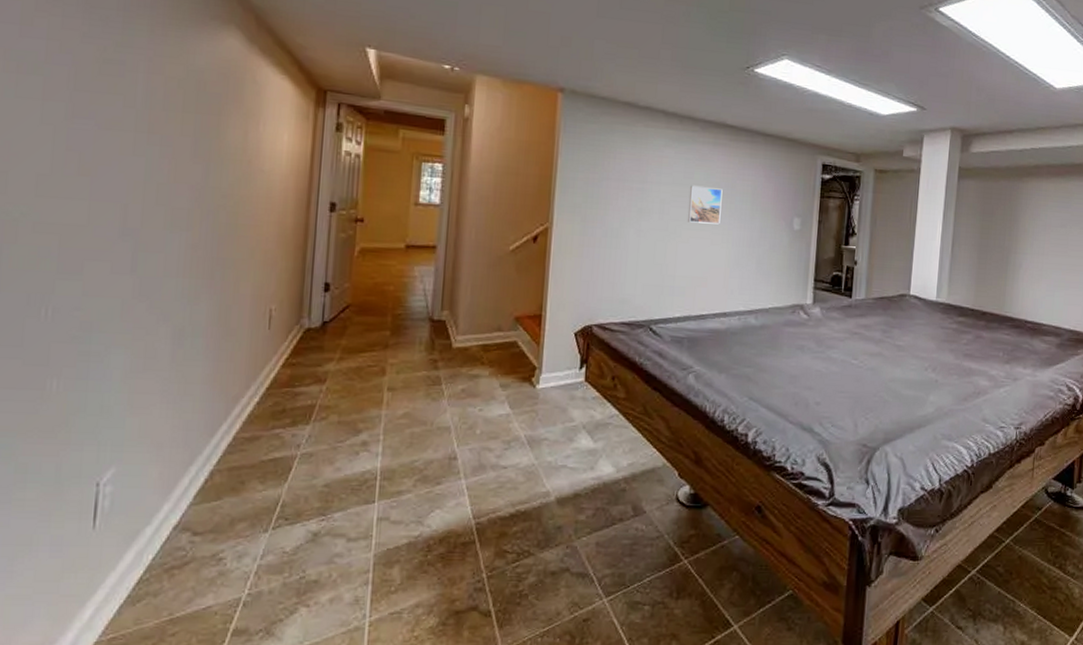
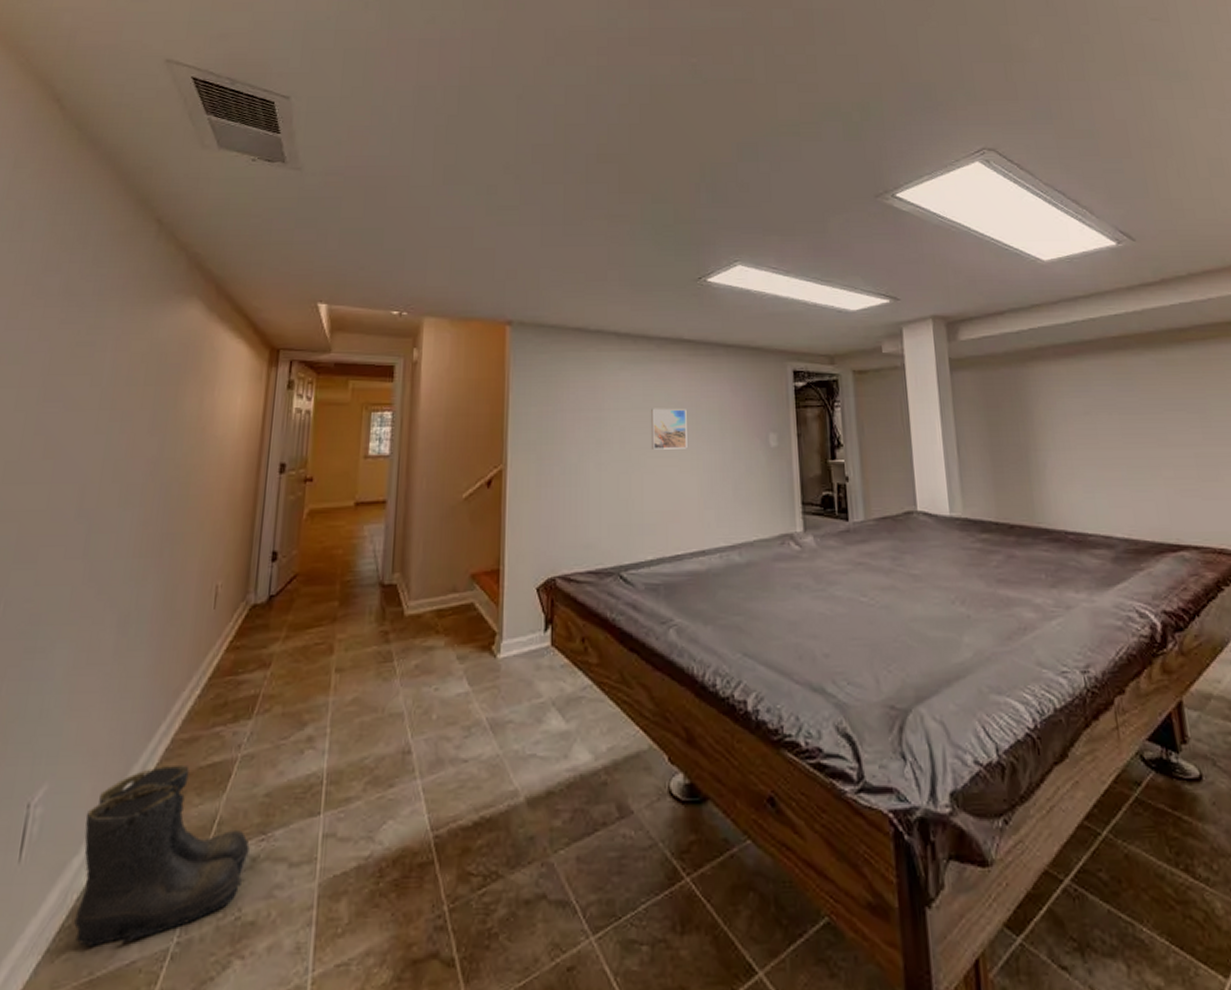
boots: none [152,458,311,594] -> present [74,764,250,946]

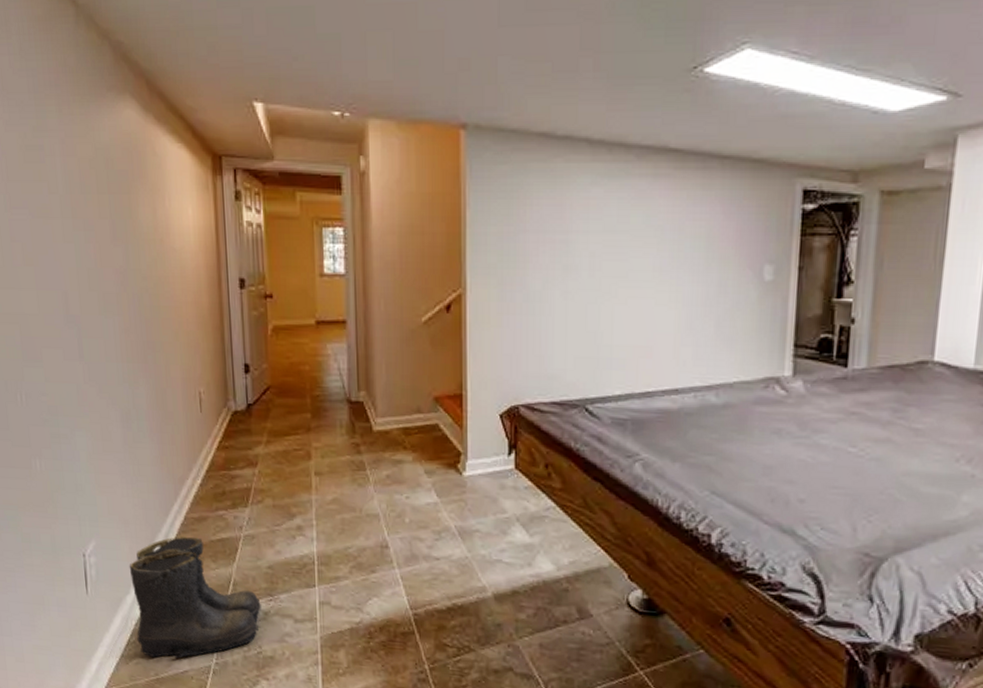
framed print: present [650,408,687,450] -> none [623,231,668,279]

